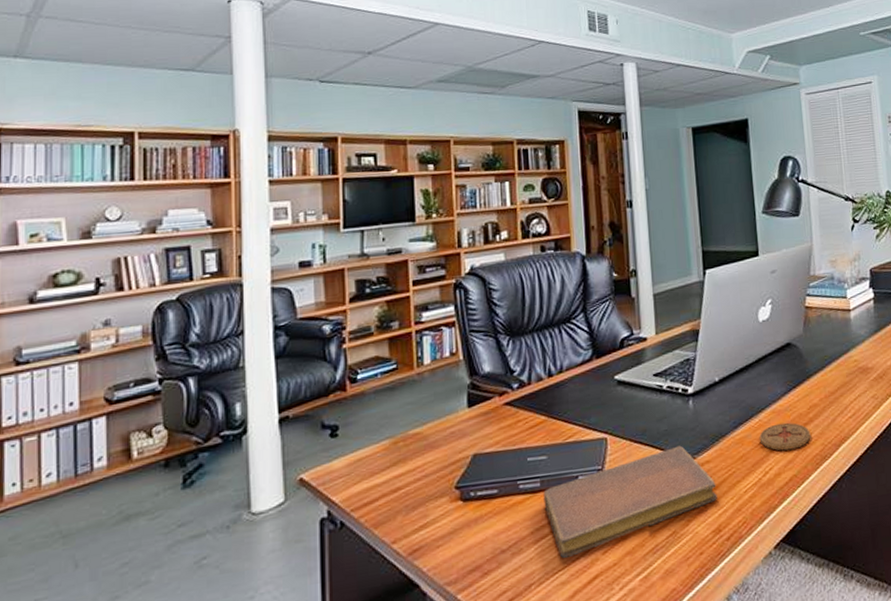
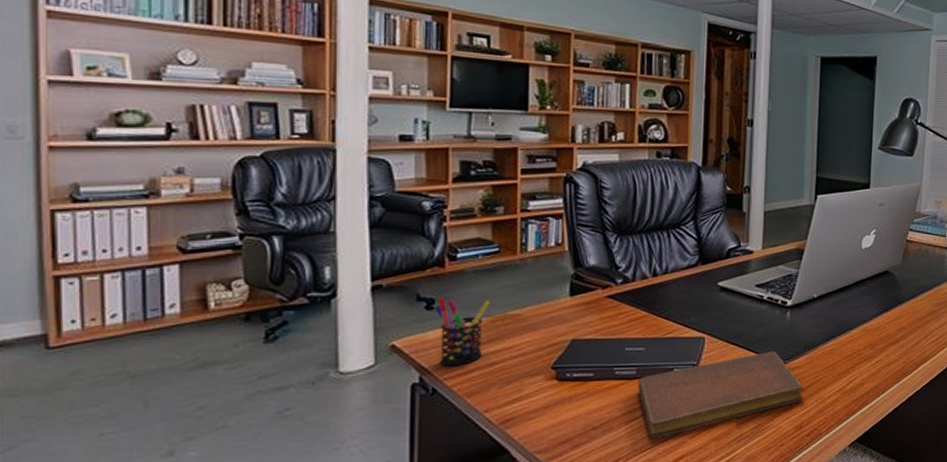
pen holder: none [338,421,391,497] -> present [434,297,490,367]
coaster: present [759,422,811,451] -> none [848,340,895,365]

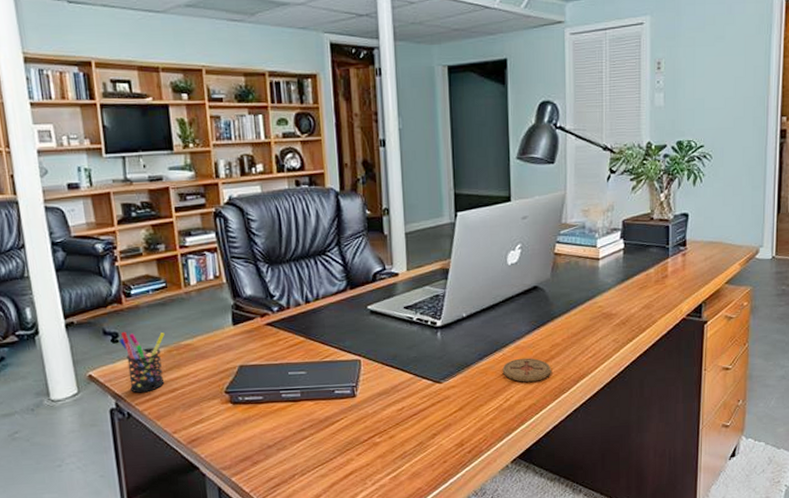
notebook: present [638,350,803,438] -> none [303,371,461,456]
coaster: none [848,340,895,365] -> present [502,358,551,382]

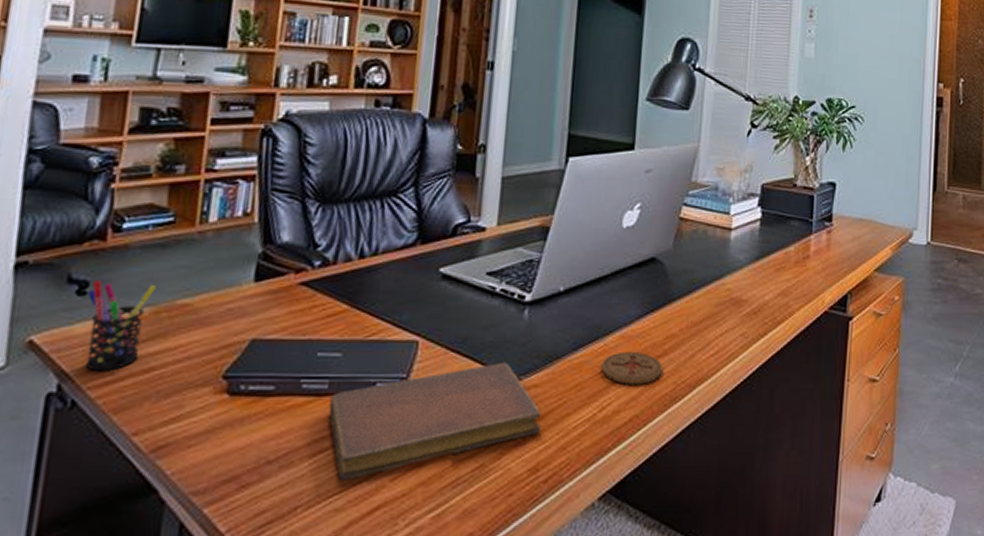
notebook: none [303,371,461,456] -> present [328,362,541,479]

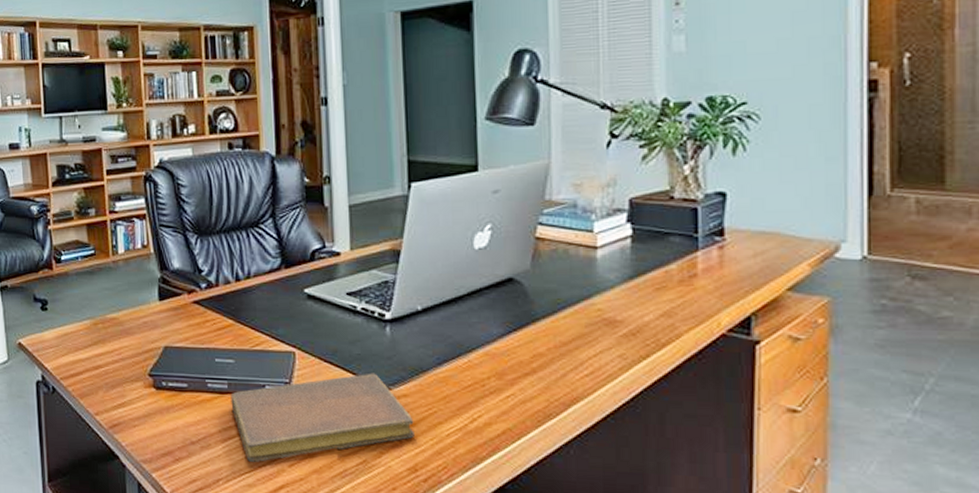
pen holder: present [85,279,156,372] -> none [47,299,91,367]
coaster: present [601,351,663,385] -> none [467,368,533,400]

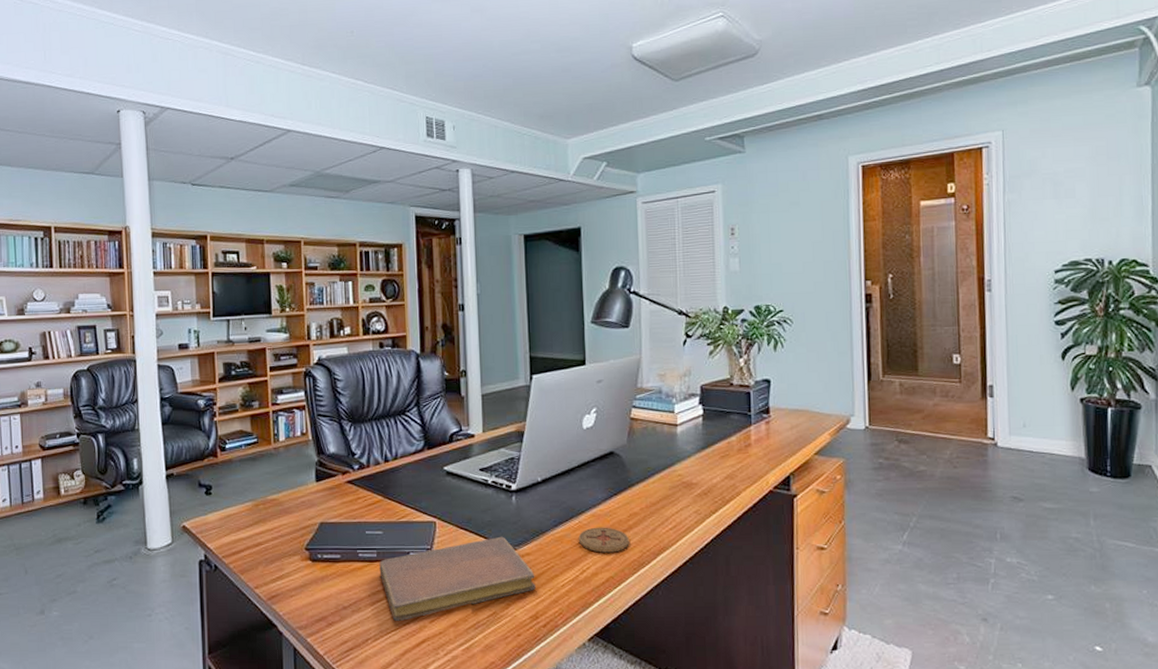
coaster: none [467,368,533,400] -> present [578,527,630,553]

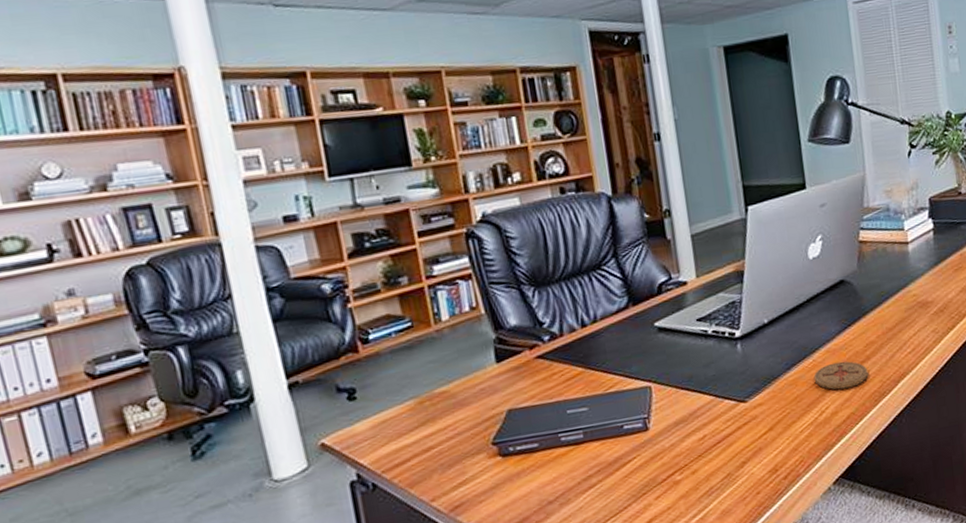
notebook: present [379,536,536,621] -> none [587,389,772,505]

